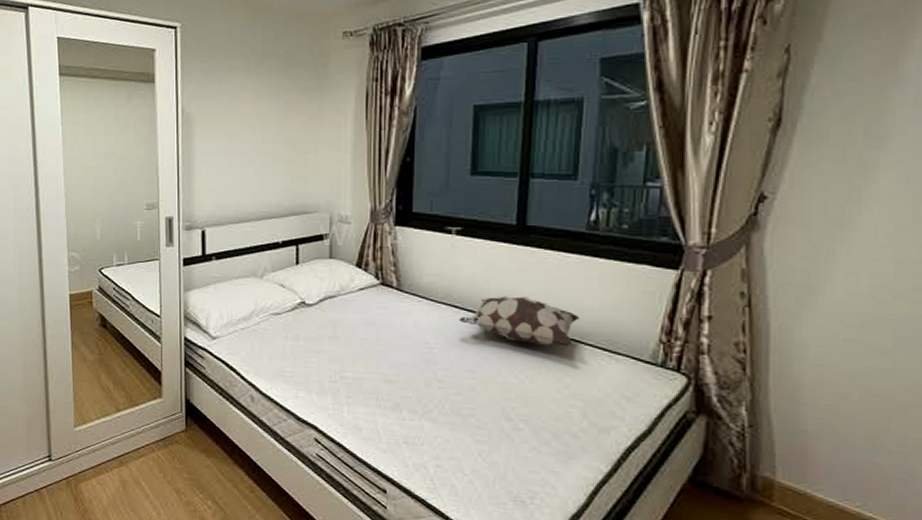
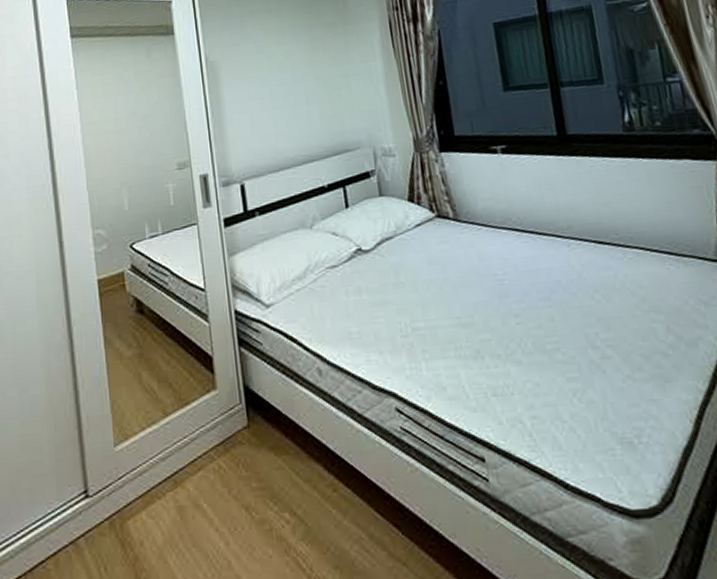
decorative pillow: present [459,296,581,346] -> none [522,208,640,259]

